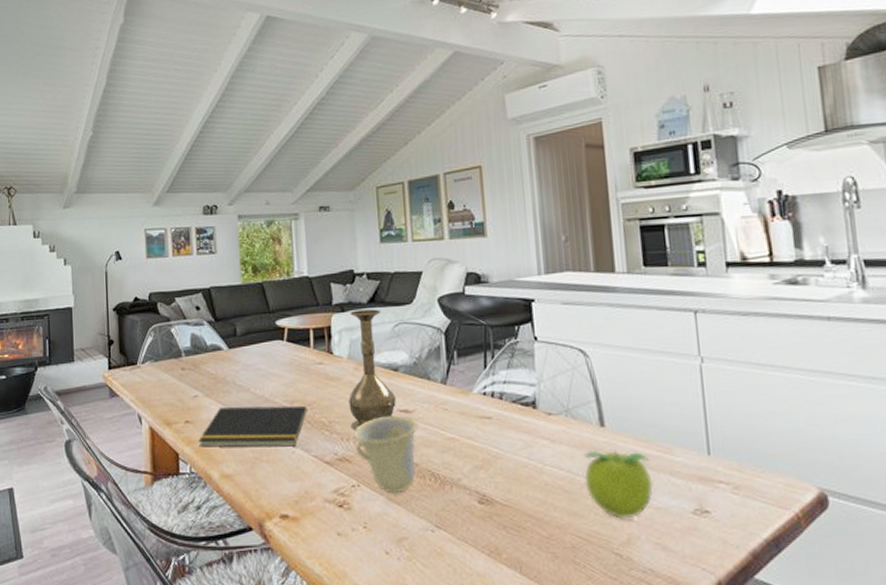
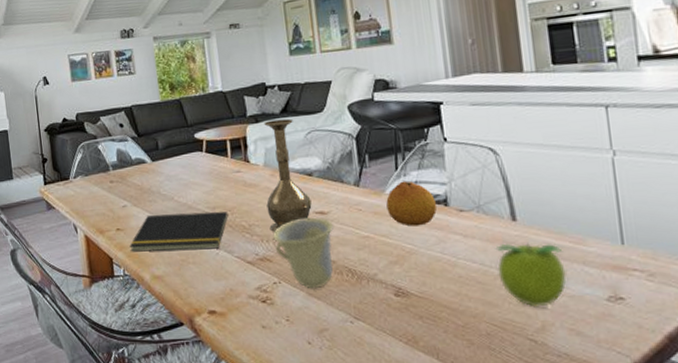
fruit: none [473,380,525,429] -> present [386,181,437,226]

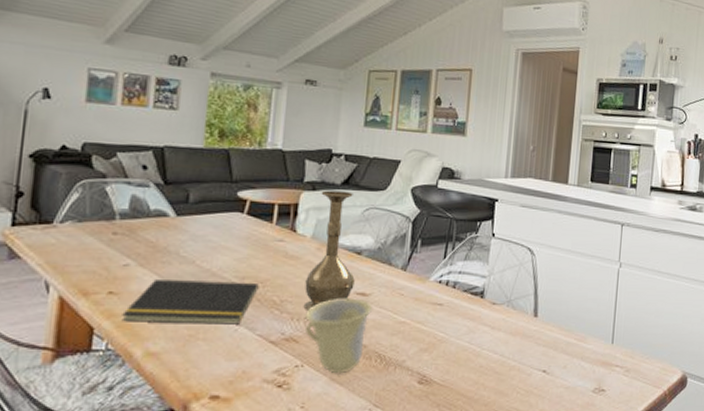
fruit: present [386,181,437,226] -> none [428,270,474,315]
fruit: present [495,242,567,308] -> none [513,337,568,397]

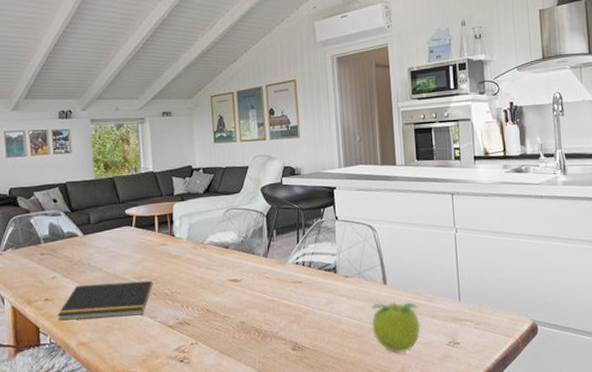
vase: present [303,190,355,310] -> none [188,198,227,298]
cup: present [304,298,372,373] -> none [192,284,244,347]
fruit: none [513,337,568,397] -> present [370,301,421,354]

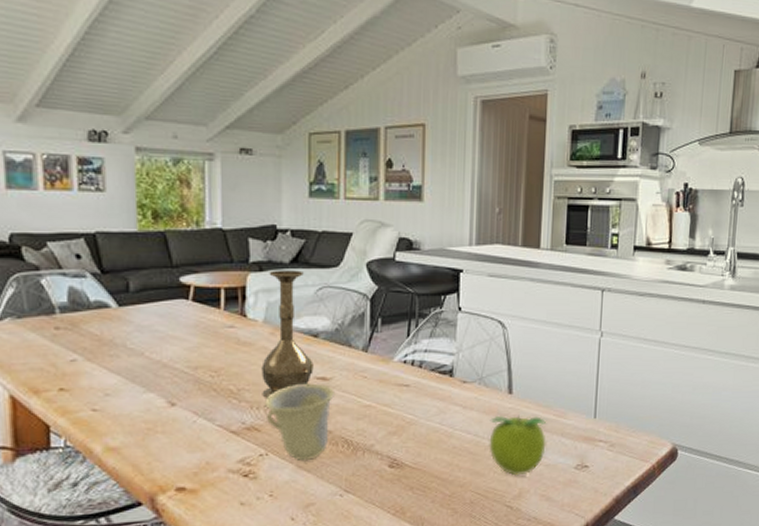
notepad: present [57,280,153,321] -> none [76,372,213,418]
vase: none [188,198,227,298] -> present [261,270,313,398]
cup: none [192,284,244,347] -> present [265,383,334,460]

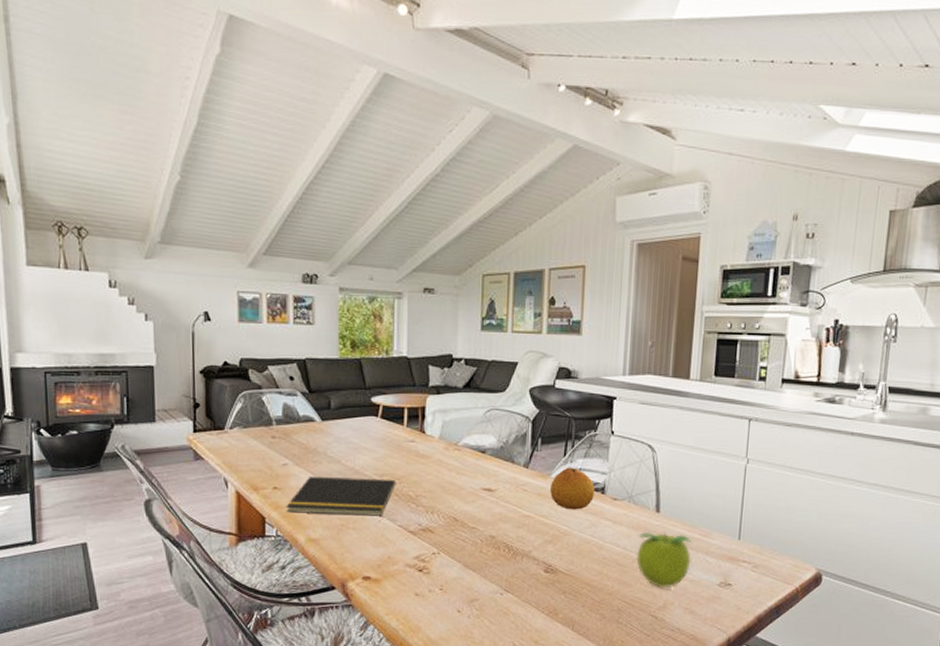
notepad: none [76,372,213,418] -> present [286,477,396,516]
vase: present [261,270,313,398] -> none [436,393,481,504]
cup: present [265,383,334,460] -> none [438,493,498,560]
fruit: none [393,349,442,396] -> present [550,467,594,510]

